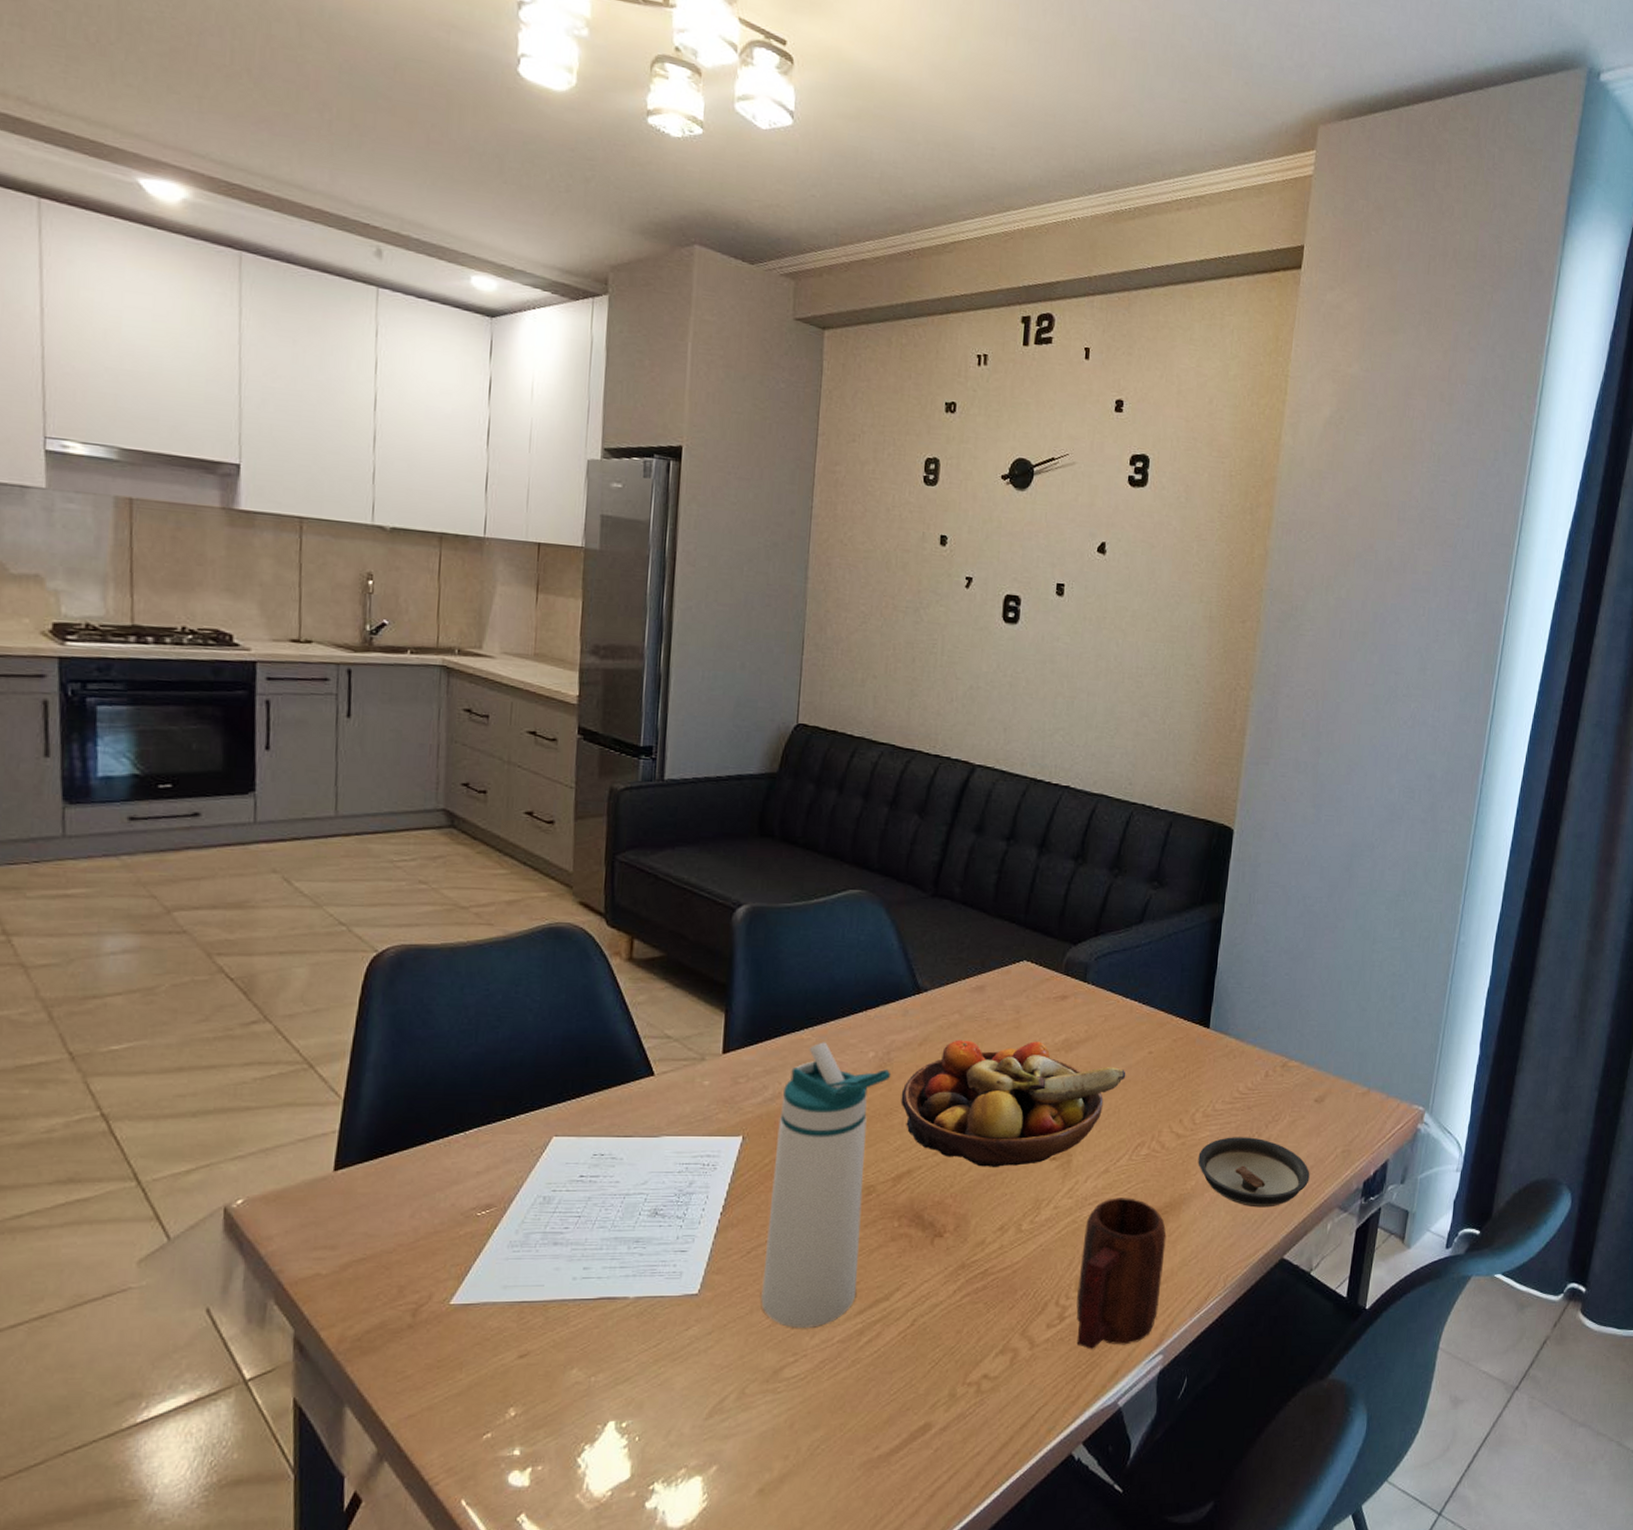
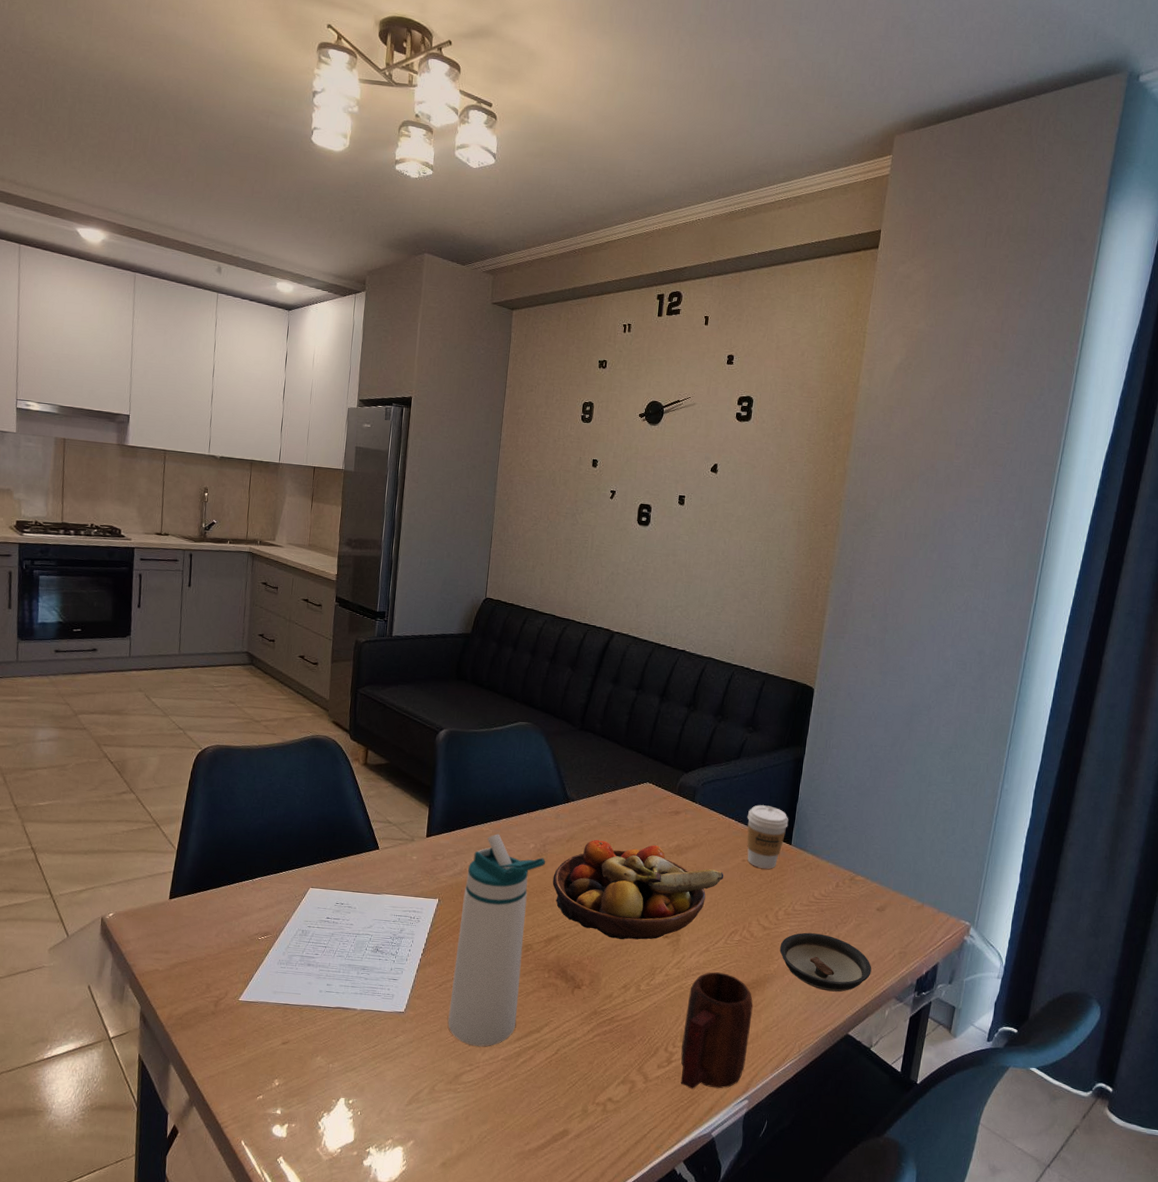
coffee cup: none [1153,980,1206,1061] -> present [747,805,789,869]

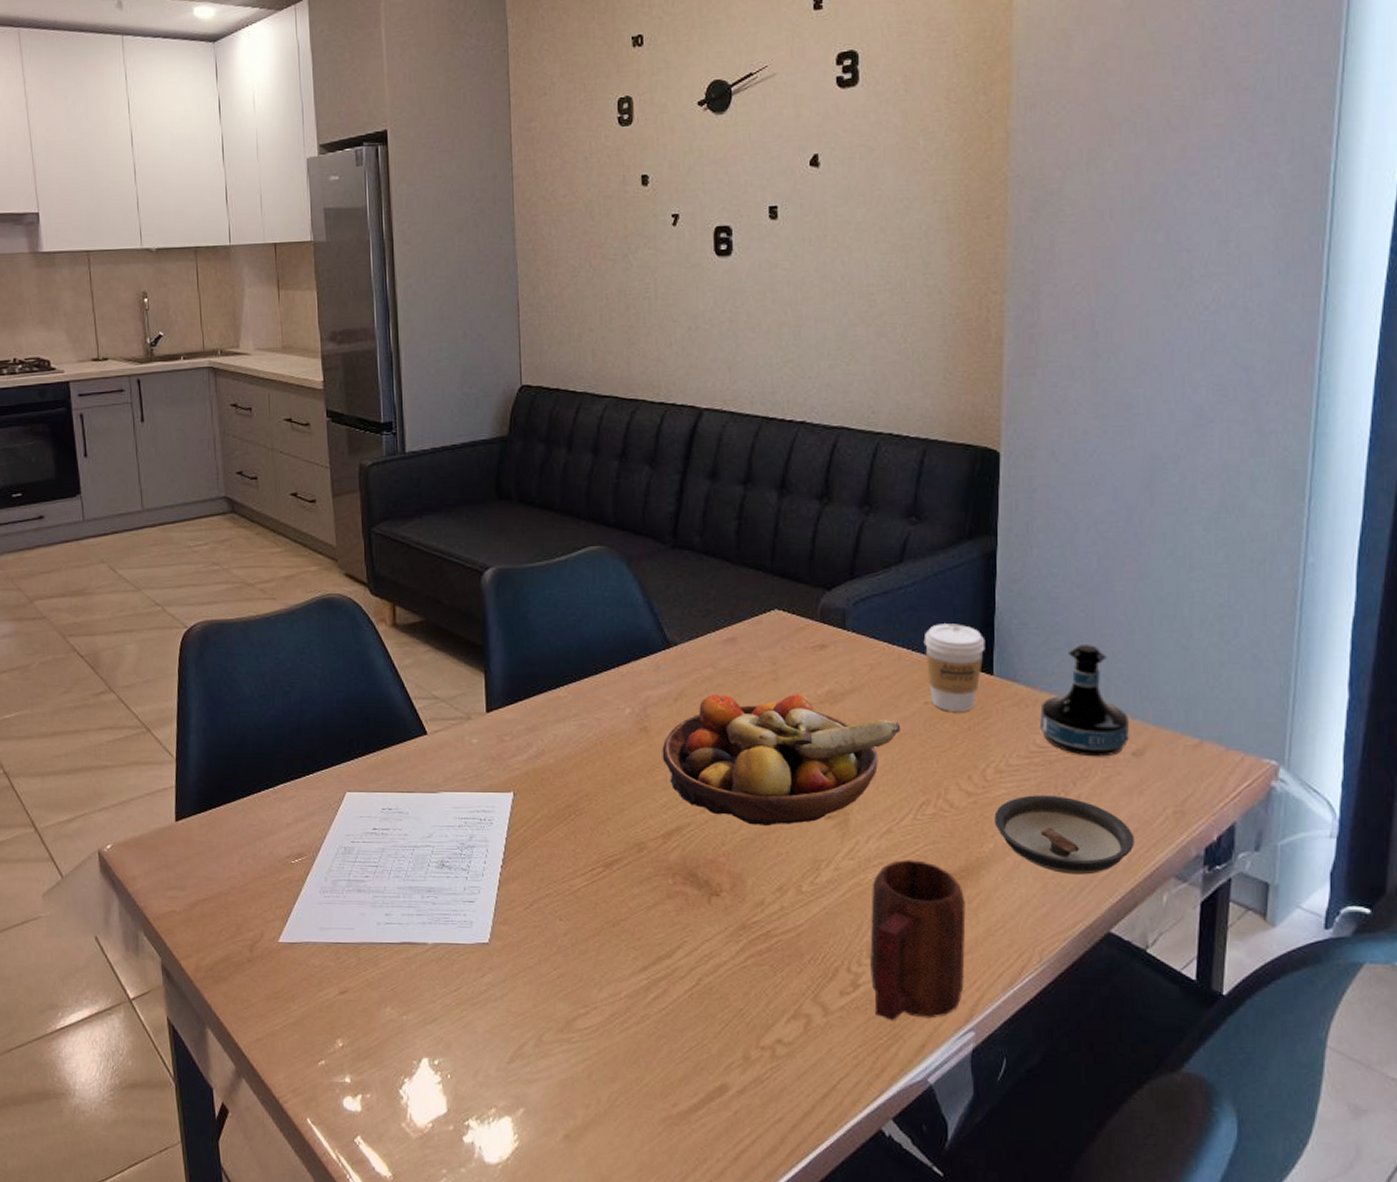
water bottle: present [448,834,546,1047] -> none [545,699,650,981]
tequila bottle: none [818,829,878,910] -> present [1040,645,1129,757]

